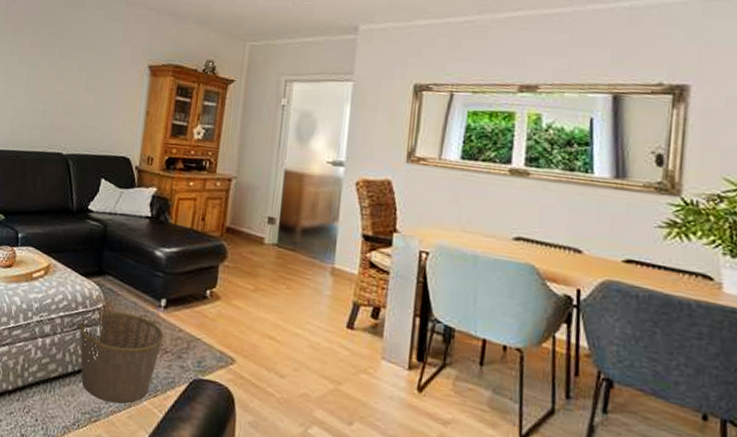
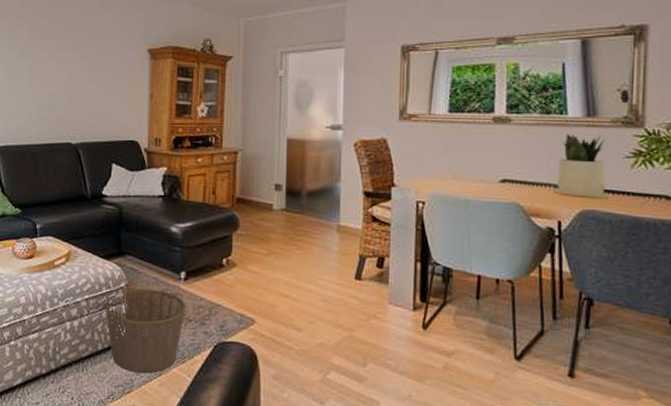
planter: none [573,194,638,271] -> present [553,133,610,200]

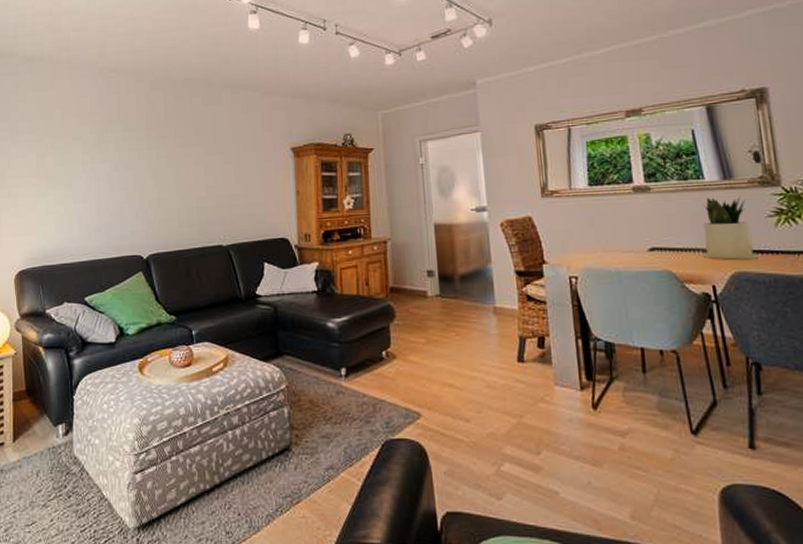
basket: present [105,288,187,374] -> none [267,387,350,481]

